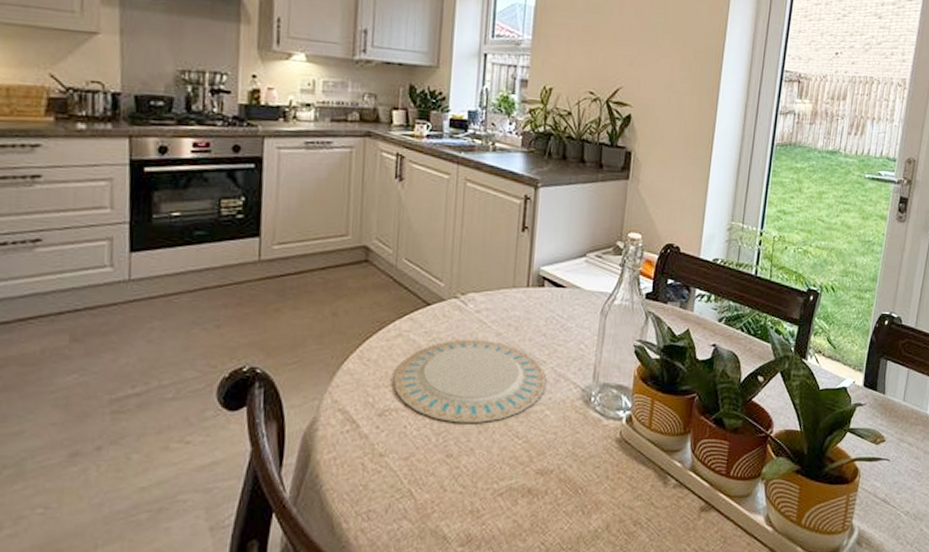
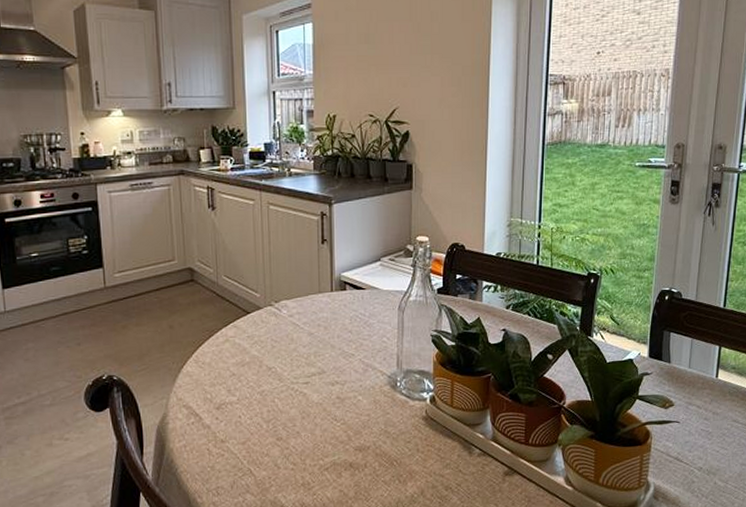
plate: present [393,339,547,423] -> none [226,339,356,411]

